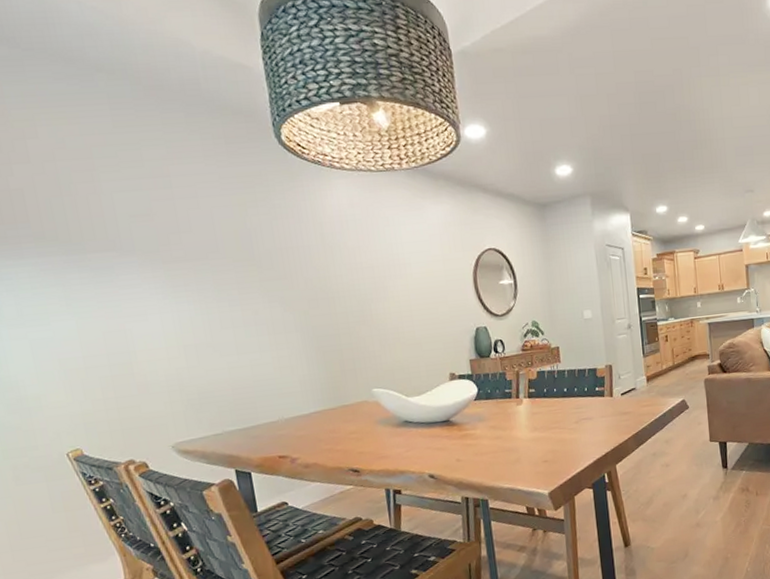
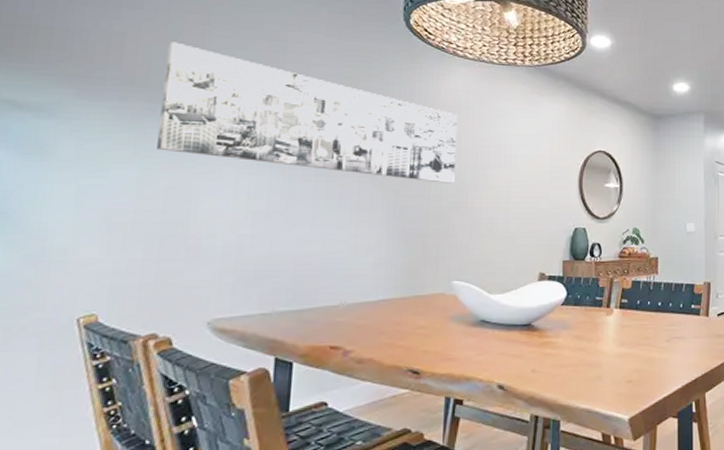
wall art: none [64,192,357,300] -> present [157,42,458,183]

